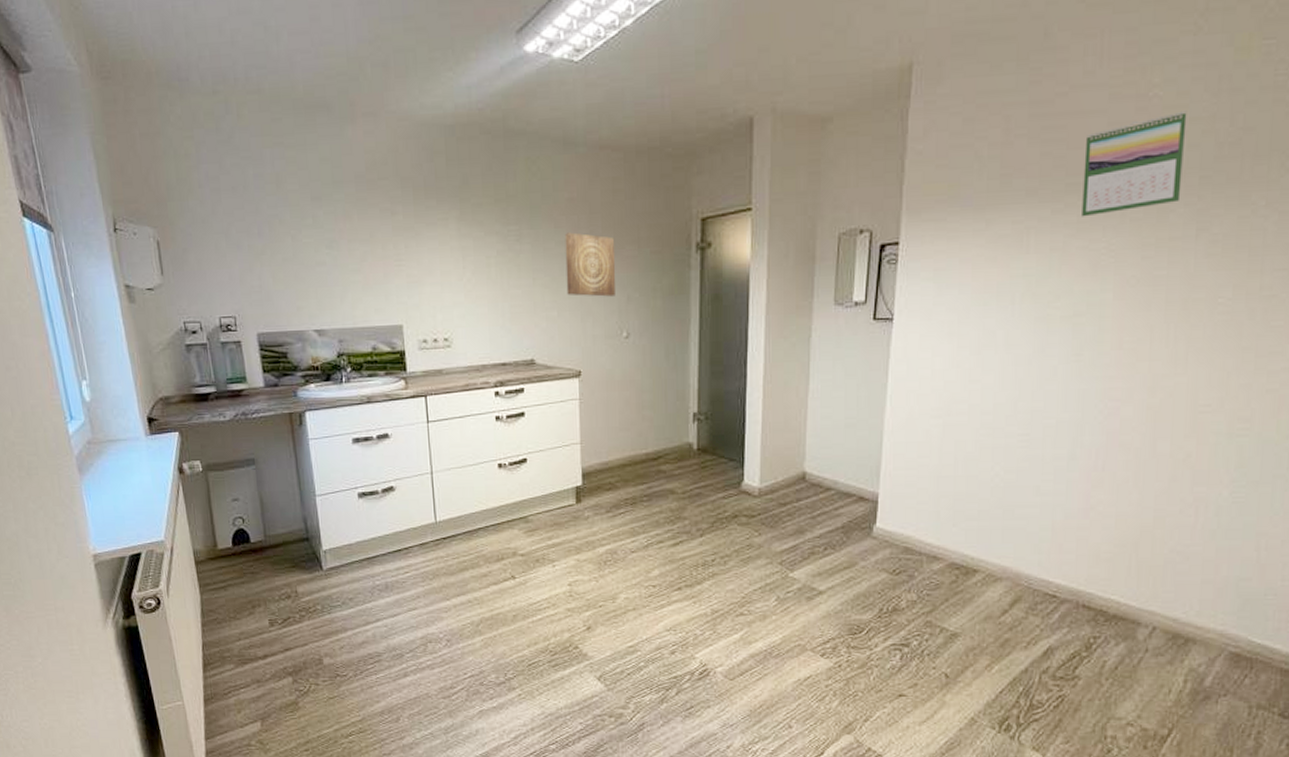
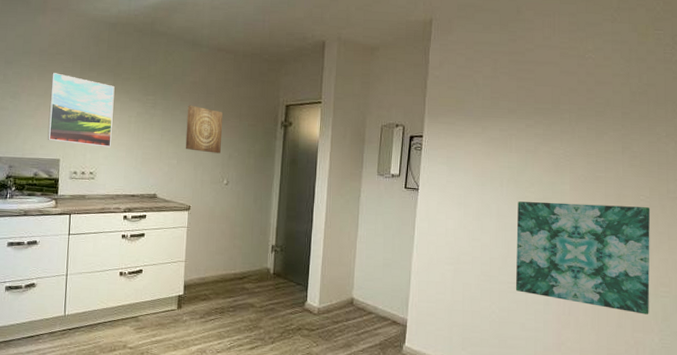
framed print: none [376,206,467,303] -> present [47,73,115,148]
wall art: none [1028,313,1232,462] -> present [515,201,651,315]
calendar: present [1082,110,1187,217] -> none [546,69,611,132]

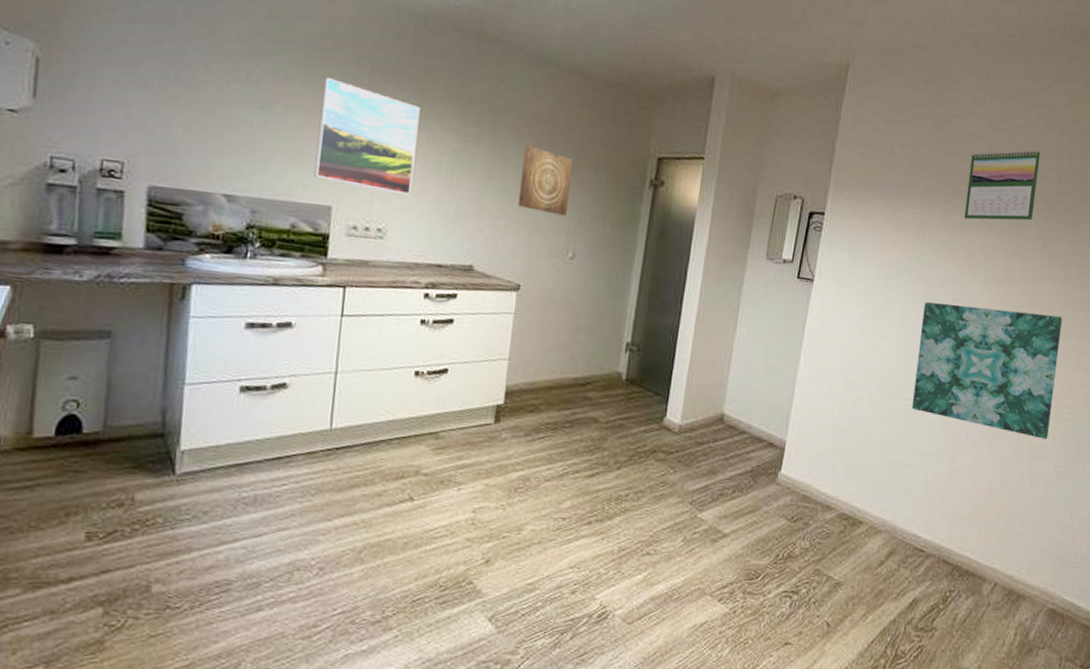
calendar: none [546,69,611,132] -> present [964,149,1041,221]

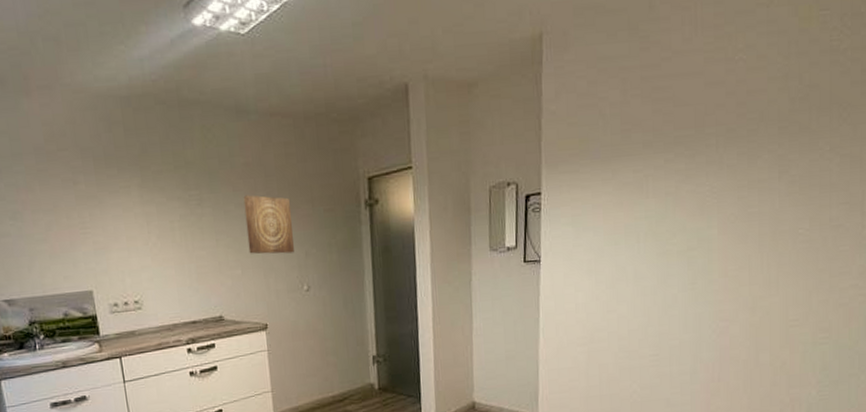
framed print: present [313,77,421,196] -> none [58,177,155,269]
wall art: present [911,302,1063,439] -> none [657,242,810,368]
calendar: present [964,149,1041,221] -> none [688,71,766,165]

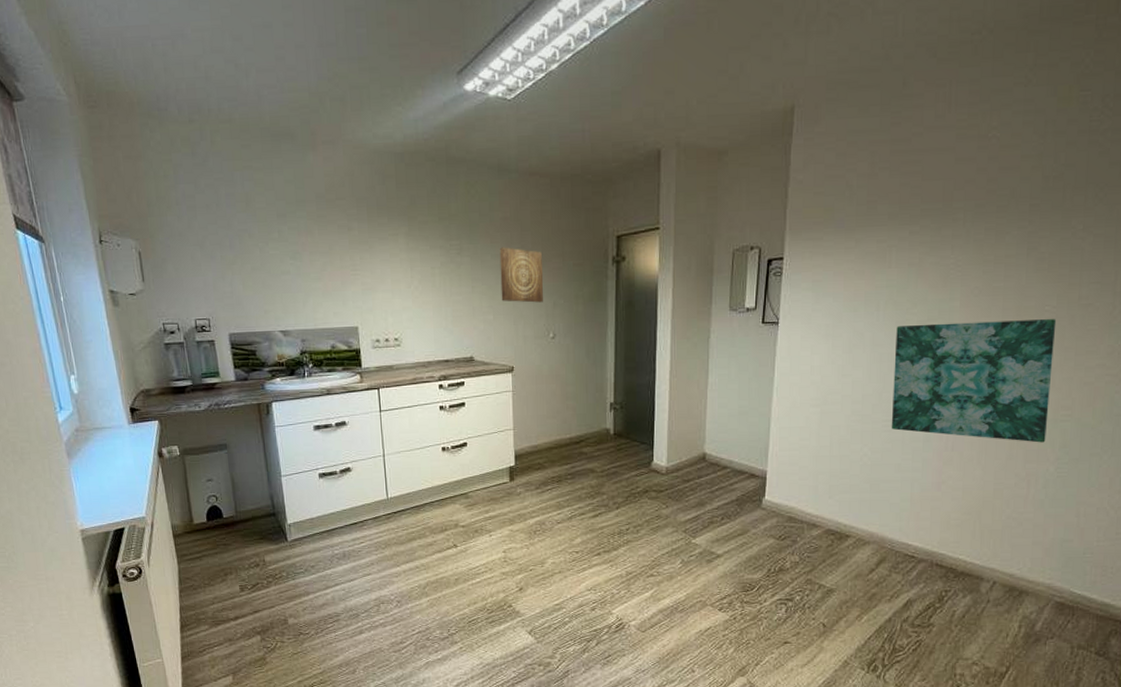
wall art: none [657,242,810,368] -> present [891,319,1057,443]

